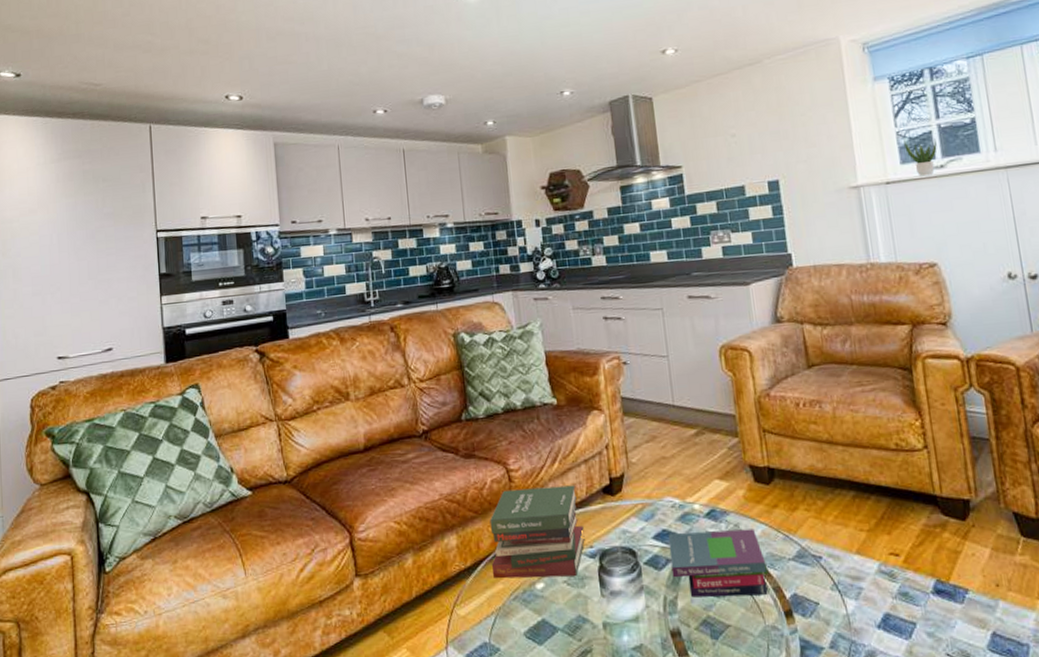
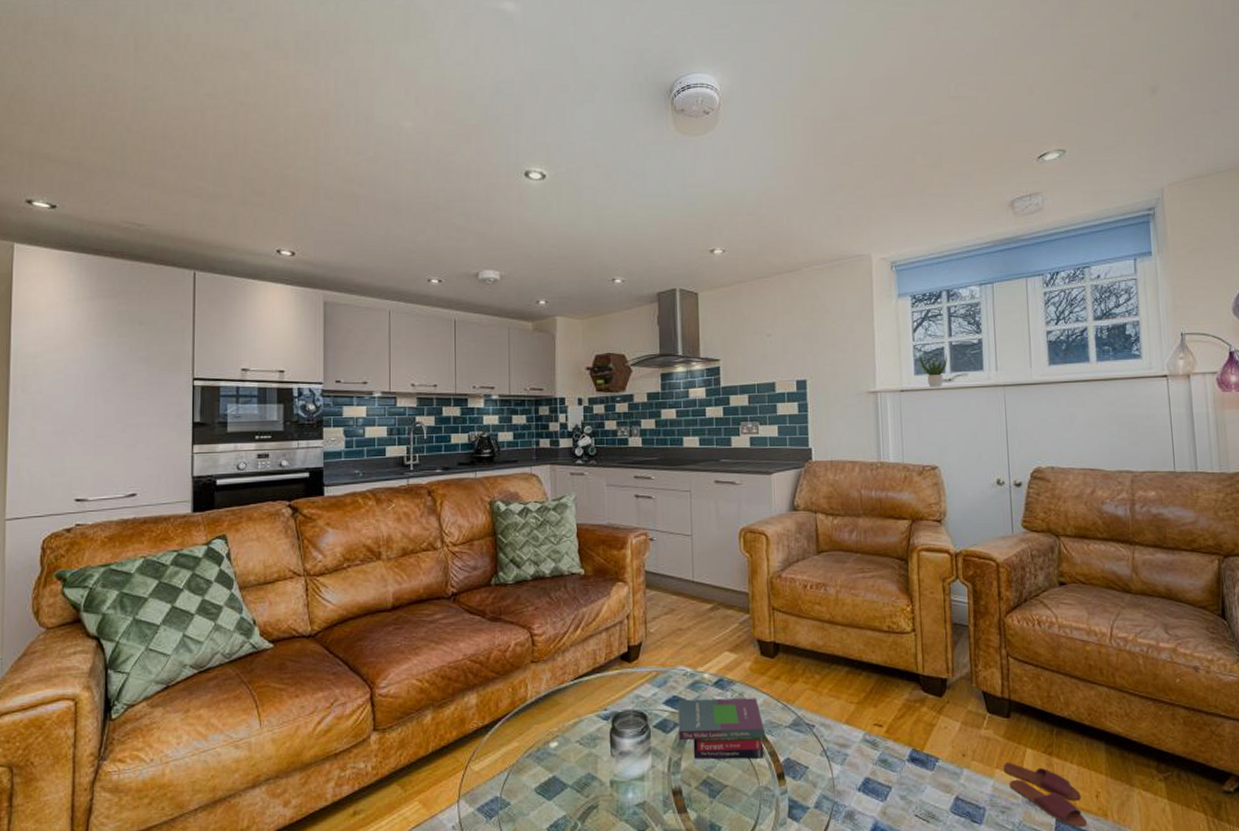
books: present [490,485,585,579] -> none [508,651,600,737]

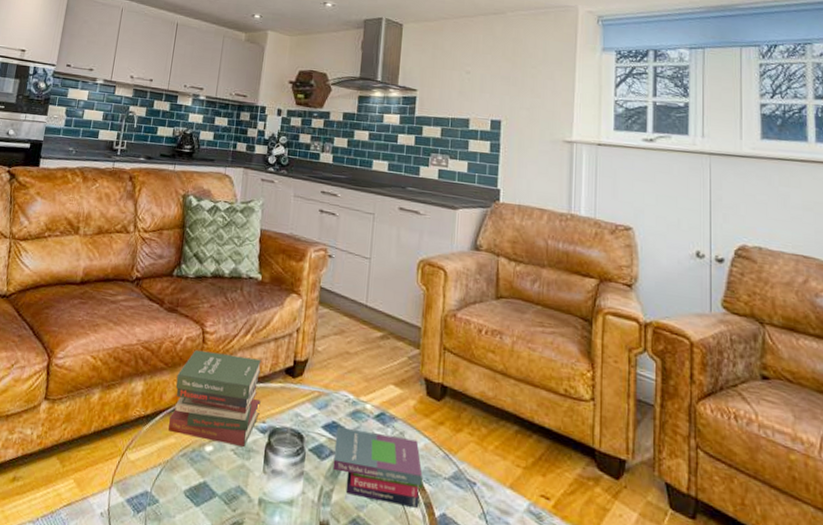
books: none [508,651,600,737] -> present [168,349,261,447]
potted plant: present [919,353,947,388] -> none [620,108,650,146]

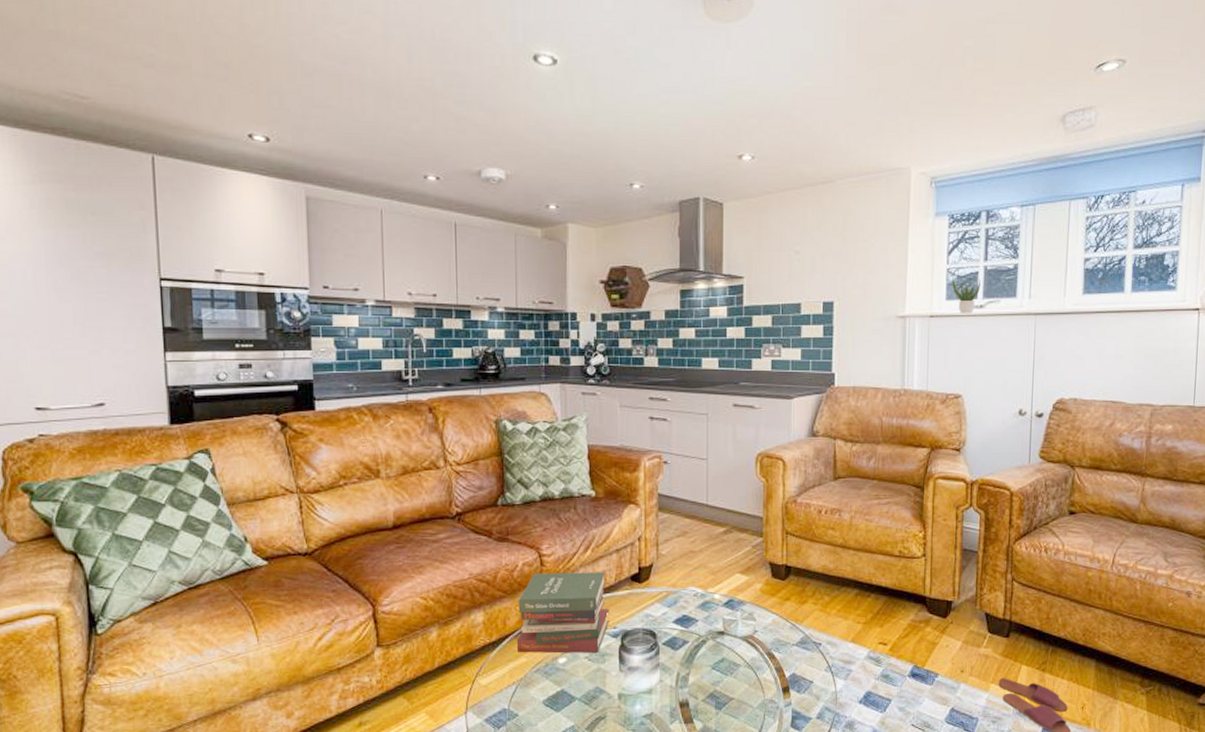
books: present [332,427,423,508] -> none [687,617,773,675]
potted plant: none [620,108,650,146] -> present [952,276,981,314]

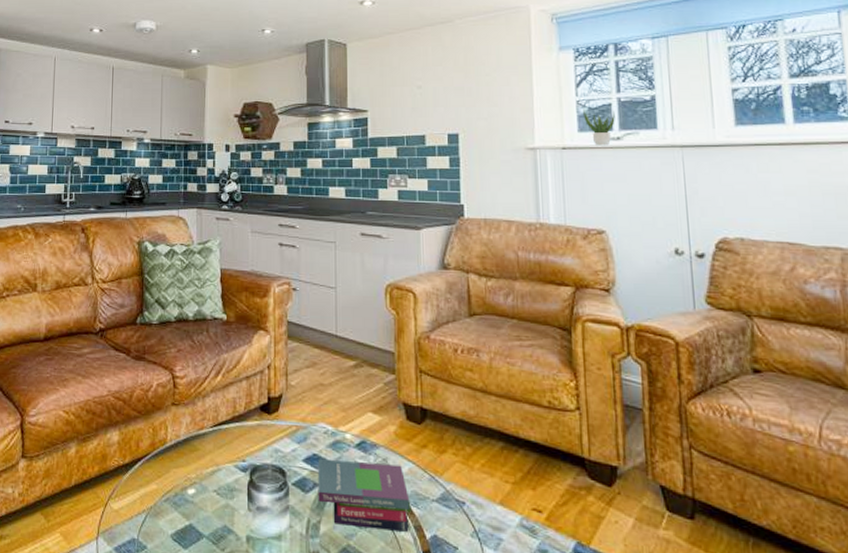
books: present [516,572,609,654] -> none [148,395,239,487]
books: none [687,617,773,675] -> present [317,459,411,532]

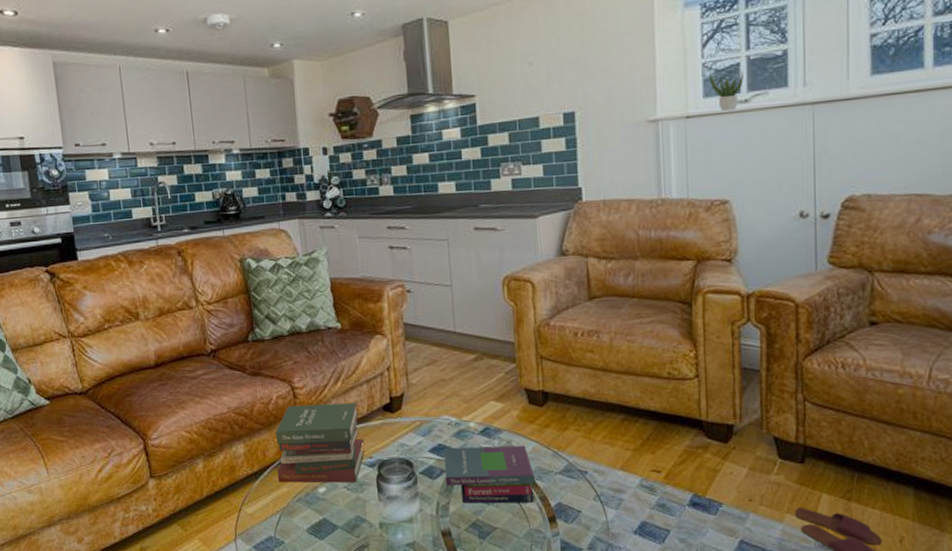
books: none [148,395,239,487] -> present [275,402,365,483]

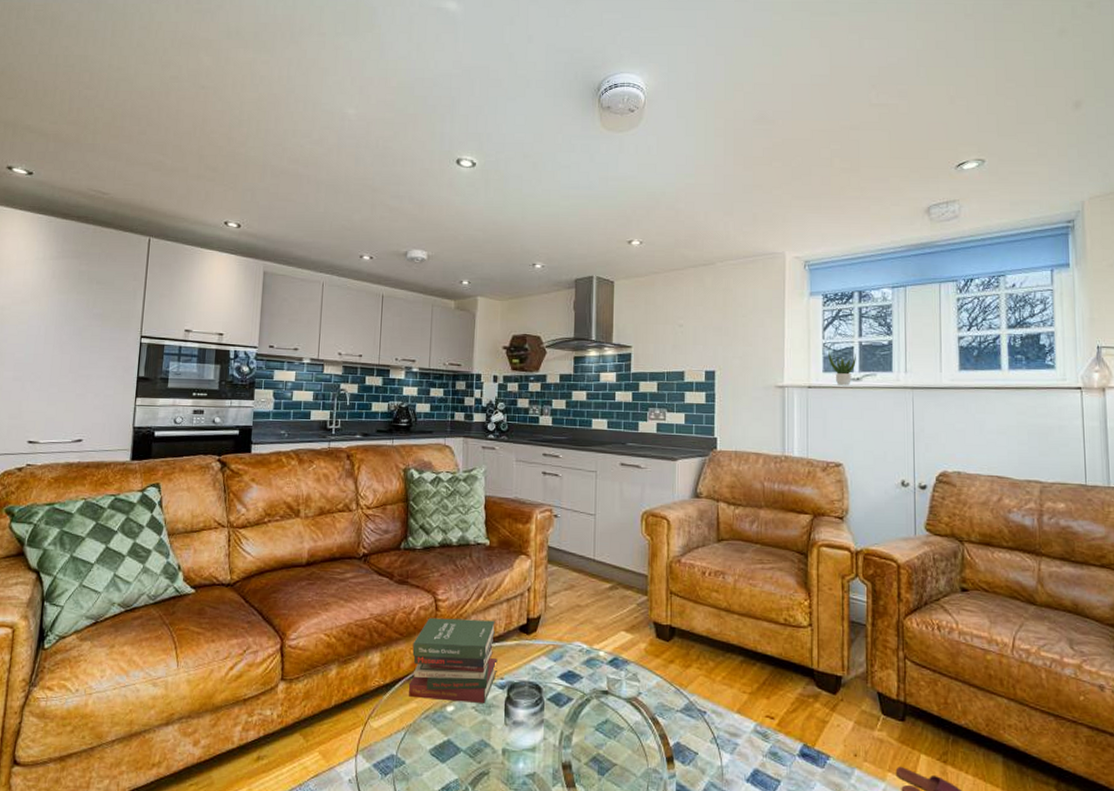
books: present [443,445,536,504] -> none [571,676,657,740]

